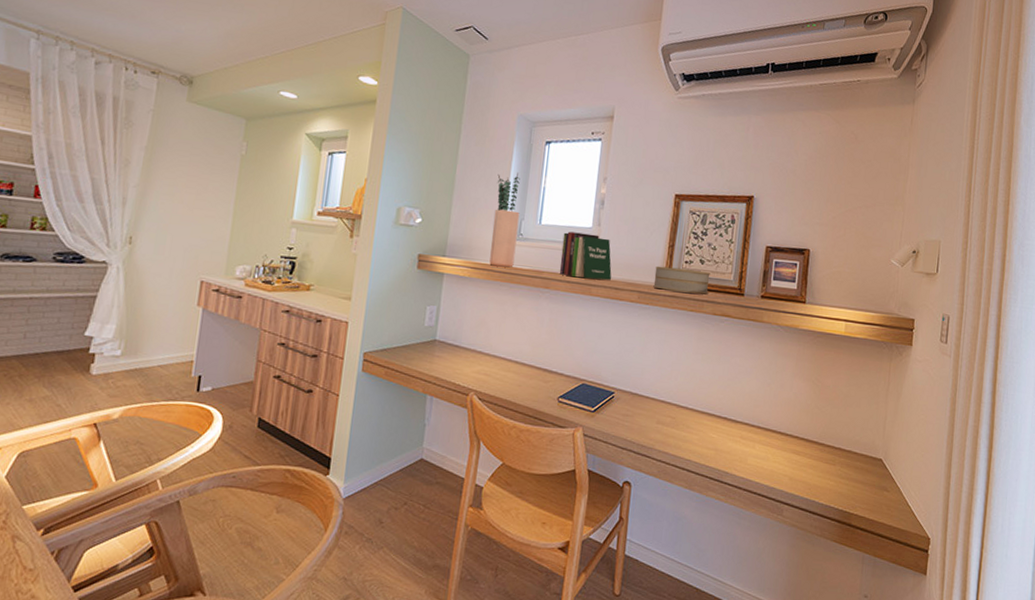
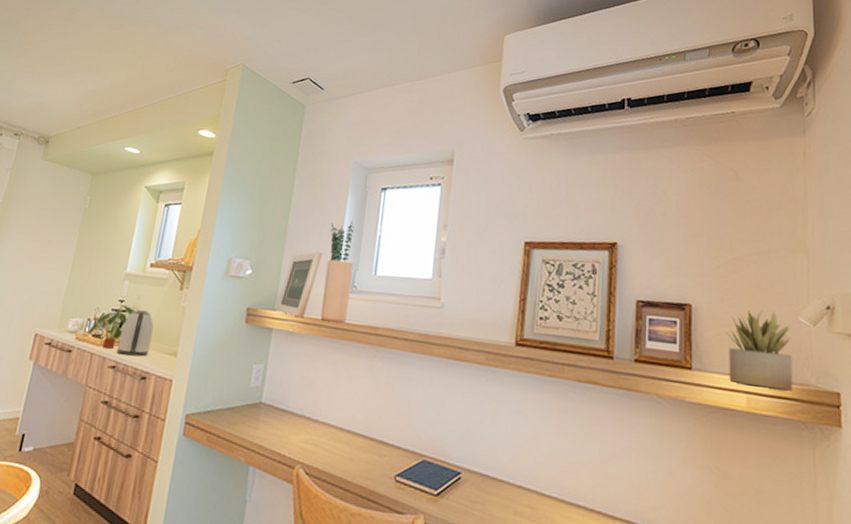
plant: none [256,252,305,294] -> present [86,305,135,349]
kettle: none [289,257,326,302] -> present [116,310,154,357]
picture frame: none [446,201,490,264] -> present [275,251,323,318]
books: present [559,231,612,281] -> none [396,283,456,339]
decorative box: present [653,266,710,295] -> none [503,322,571,357]
succulent plant: none [833,254,884,319] -> present [726,311,793,391]

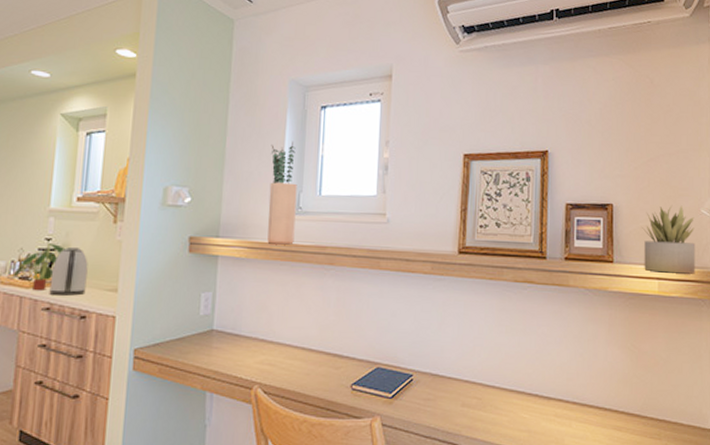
picture frame: present [275,251,323,318] -> none [219,174,265,243]

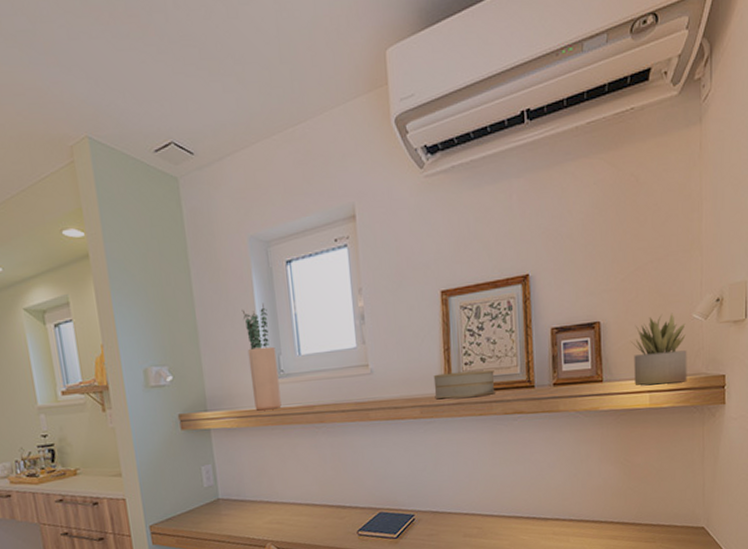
plant: present [12,244,65,290] -> none [20,439,63,485]
kettle: present [49,247,88,297] -> none [55,440,92,488]
decorative box: none [447,232,508,261] -> present [433,369,495,399]

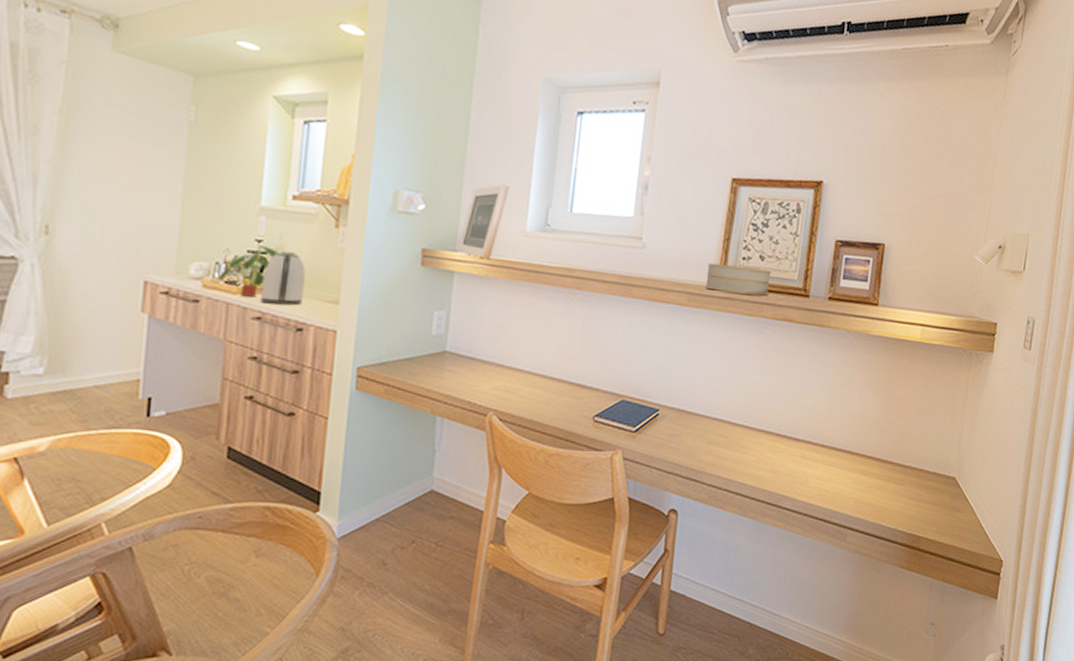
plant: none [20,439,63,485] -> present [217,246,279,297]
kettle: none [55,440,92,488] -> present [260,251,306,306]
picture frame: none [207,342,242,413] -> present [456,184,510,260]
vase: present [241,303,282,411] -> none [510,149,547,265]
succulent plant: present [631,312,687,385] -> none [909,250,967,323]

